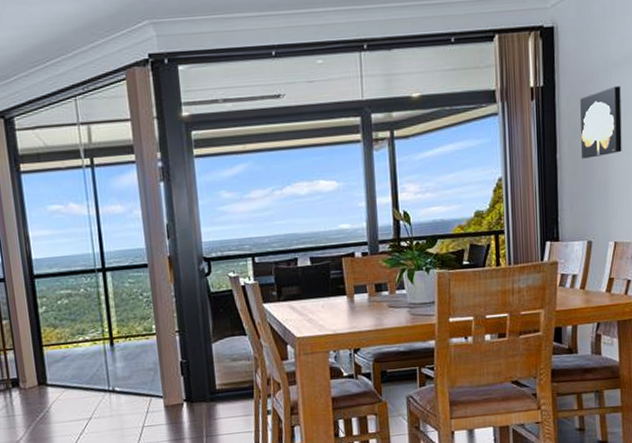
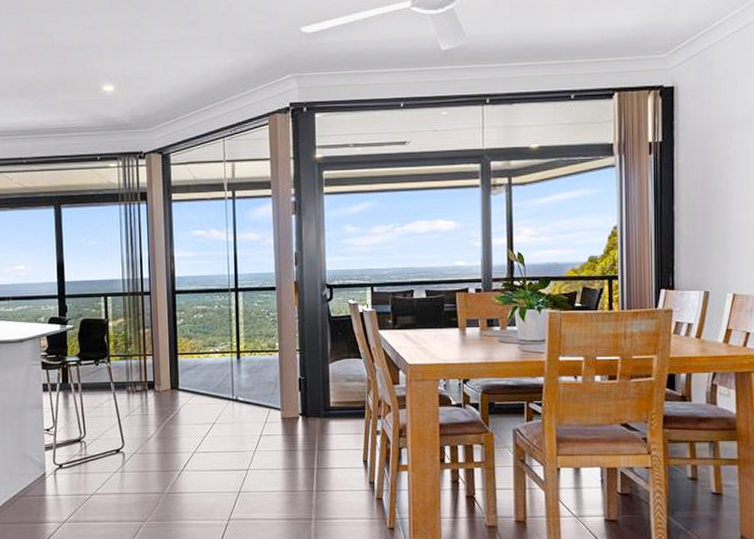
wall art: present [580,85,622,159] -> none [699,143,743,212]

